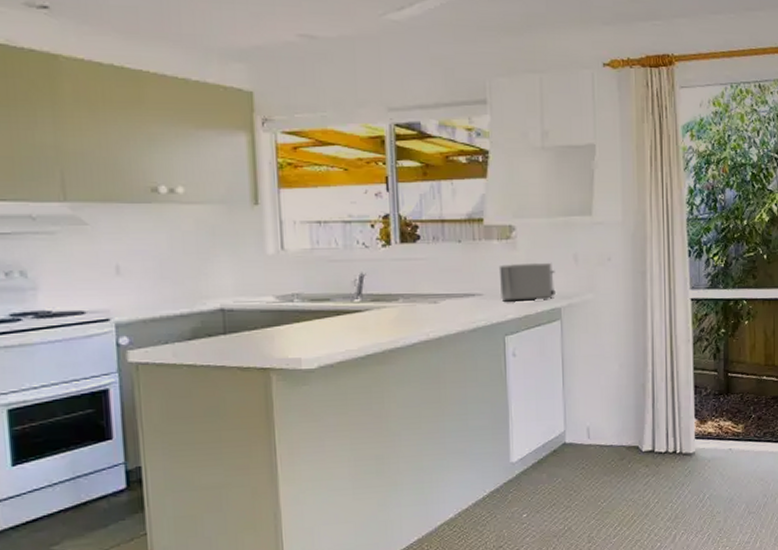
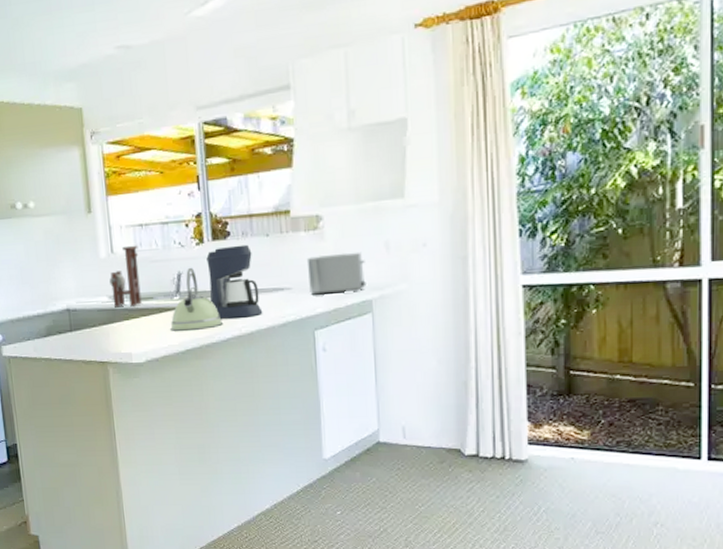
paper towel holder: none [278,242,316,309] -> present [109,245,142,308]
kettle: none [349,269,408,335] -> present [170,267,222,331]
coffee maker: none [393,249,452,323] -> present [206,244,263,319]

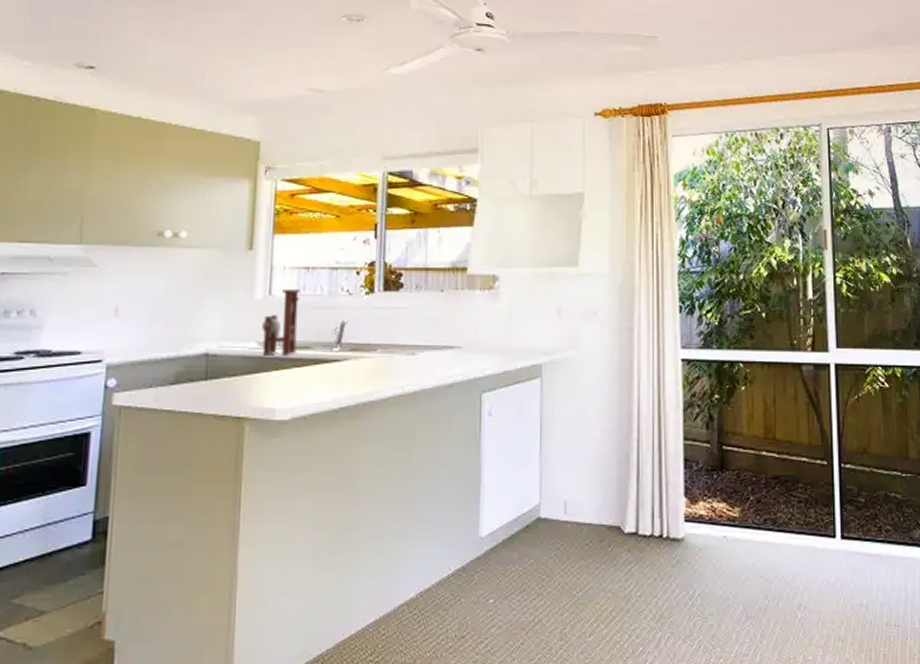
kettle: present [170,267,222,331] -> none [325,317,384,386]
coffee maker: present [206,244,263,319] -> none [373,298,429,375]
toaster: present [306,251,366,295] -> none [479,315,537,356]

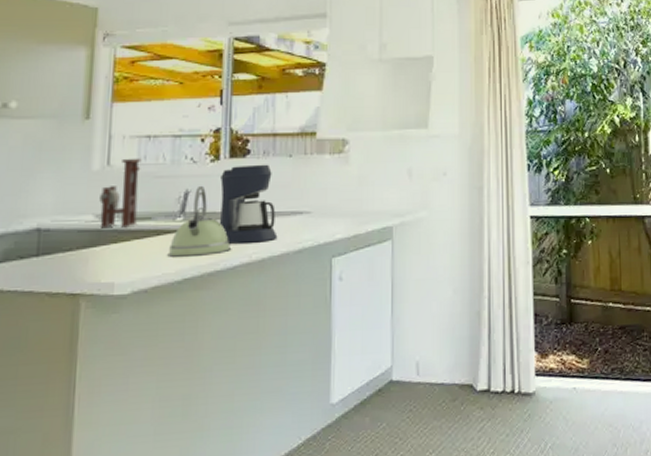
kettle: none [325,317,384,386] -> present [167,185,231,257]
coffee maker: none [373,298,429,375] -> present [219,164,278,244]

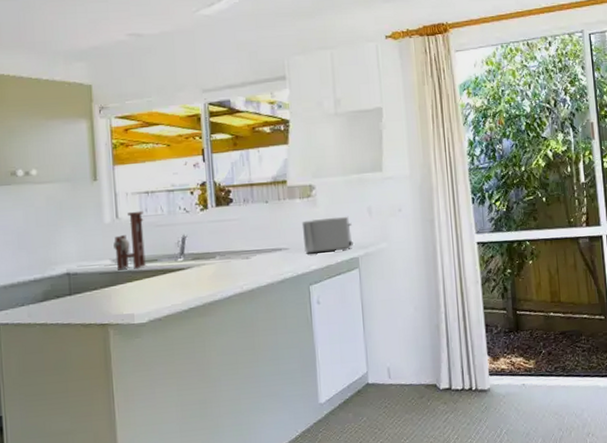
kettle: present [167,185,231,257] -> none [174,231,225,291]
coffee maker: present [219,164,278,244] -> none [210,210,263,278]
toaster: none [329,177,388,220] -> present [301,216,353,254]

